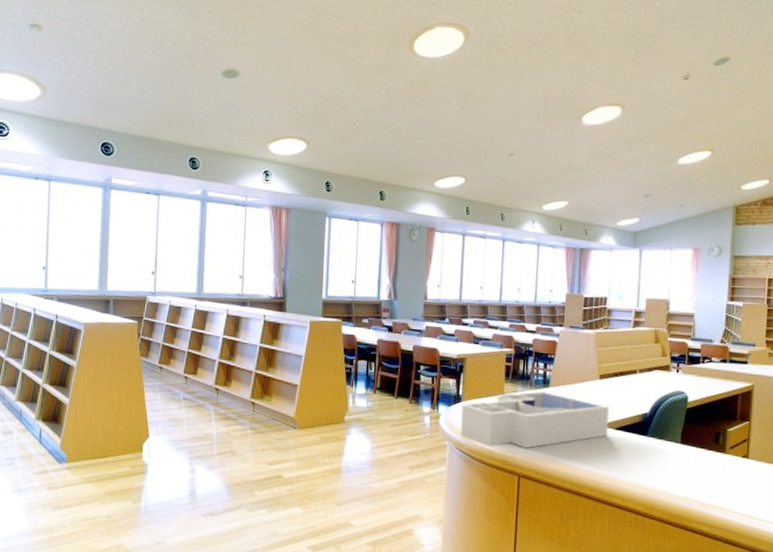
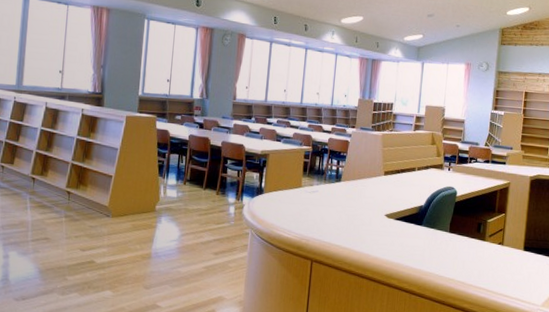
desk organizer: present [460,391,610,449] -> none [261,184,392,236]

